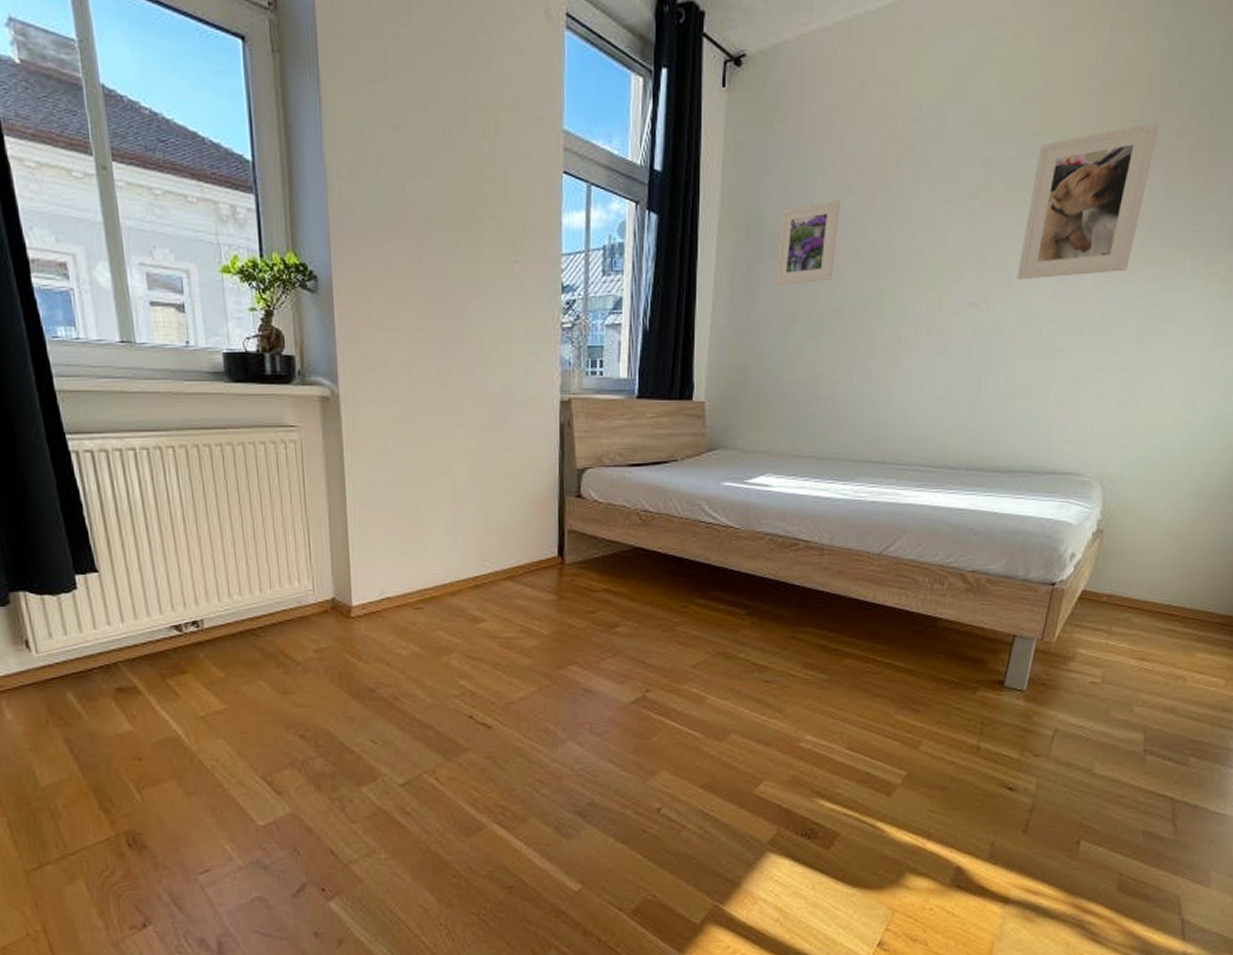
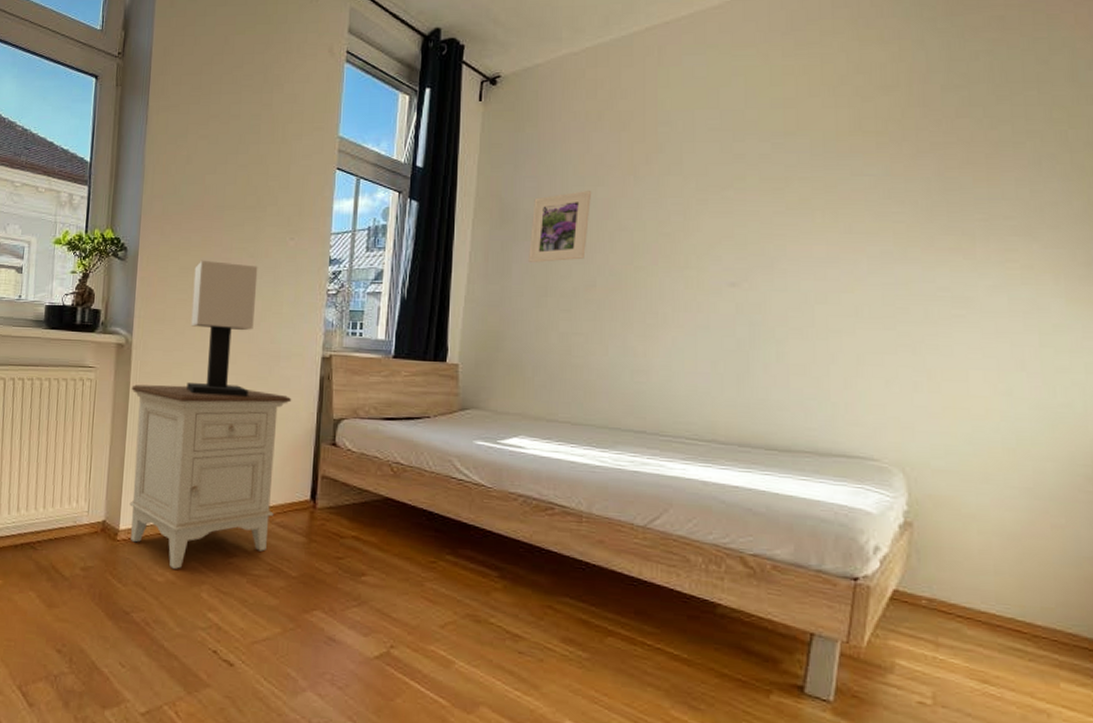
nightstand: none [345,442,531,640] -> present [129,384,292,569]
table lamp: none [404,290,482,451] -> present [187,260,258,397]
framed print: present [1016,121,1160,280] -> none [780,120,925,263]

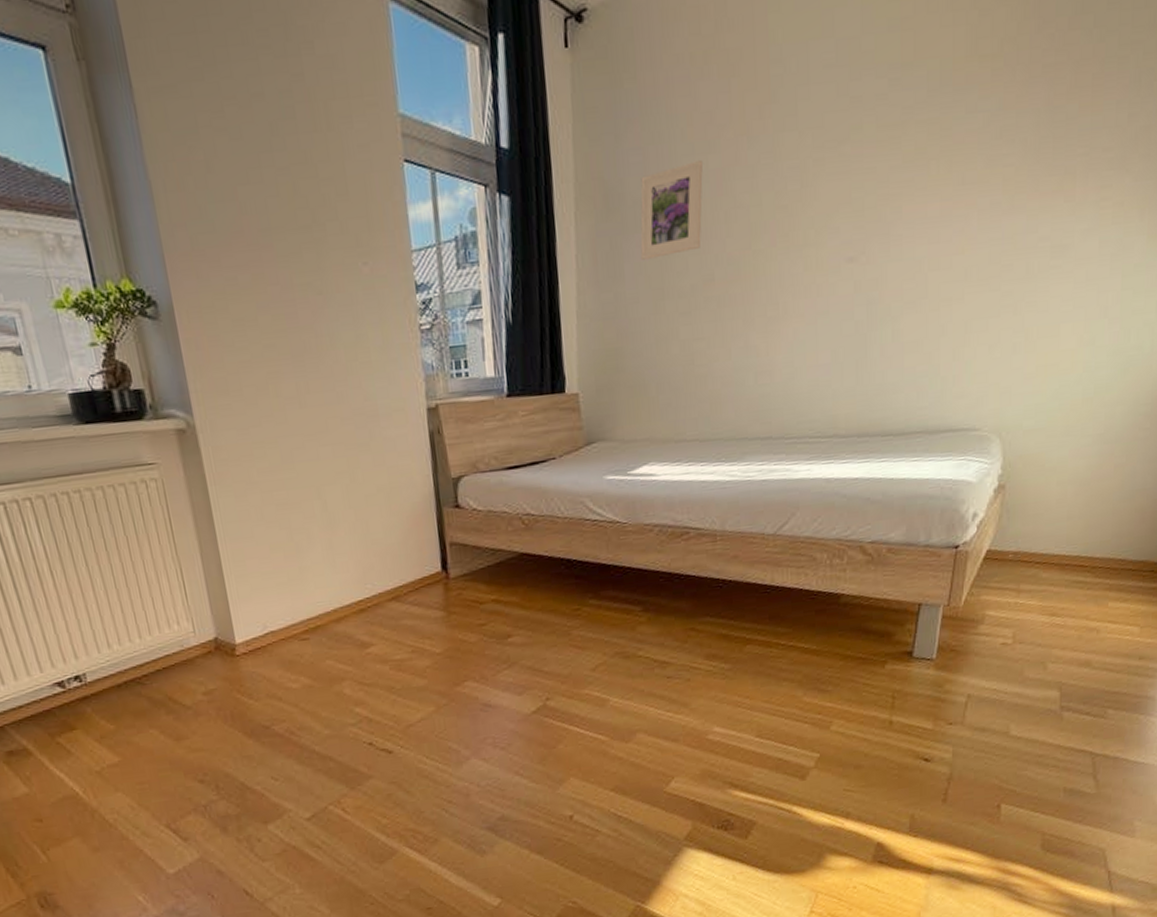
nightstand: present [129,384,292,569] -> none [208,459,405,672]
table lamp: present [187,260,258,397] -> none [251,304,351,476]

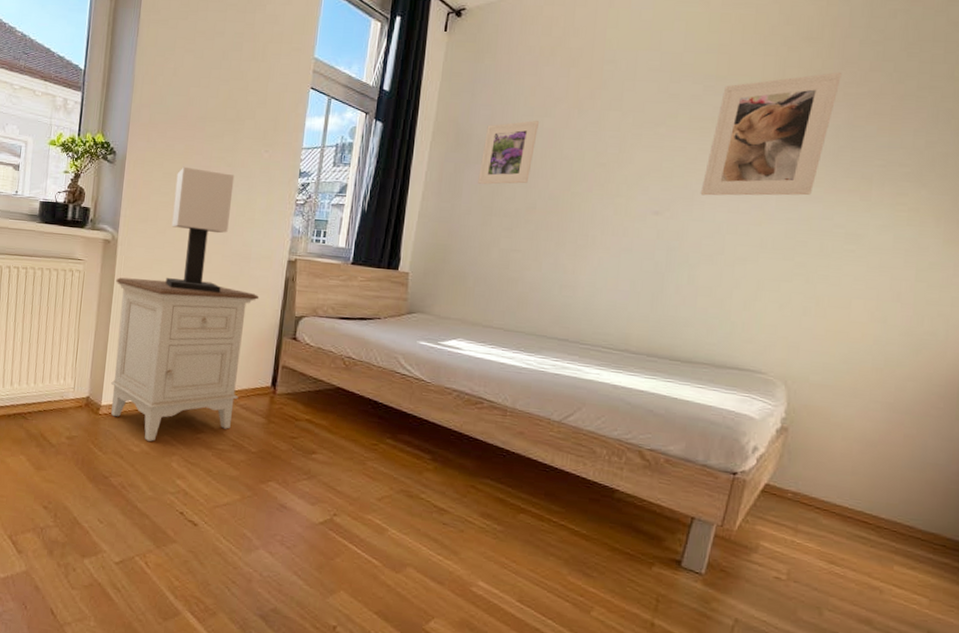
nightstand: none [208,459,405,672] -> present [111,277,260,441]
table lamp: none [251,304,351,476] -> present [165,166,235,293]
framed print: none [896,36,1039,228] -> present [700,72,842,196]

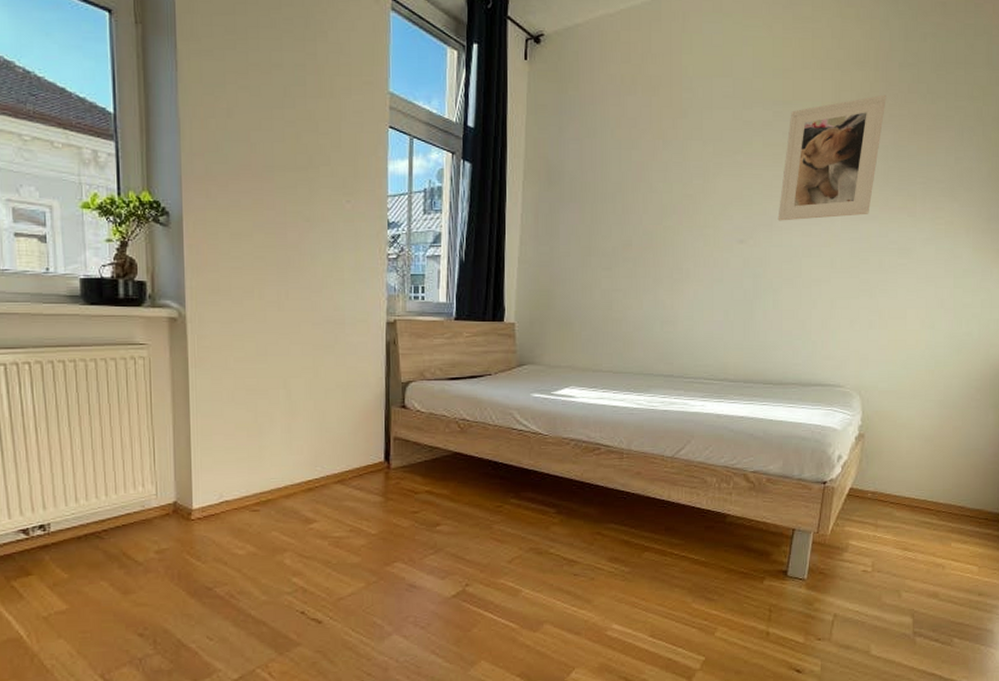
nightstand: present [111,277,260,441] -> none [190,358,360,541]
table lamp: present [165,166,235,293] -> none [247,225,316,366]
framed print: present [478,120,540,185] -> none [574,154,628,223]

